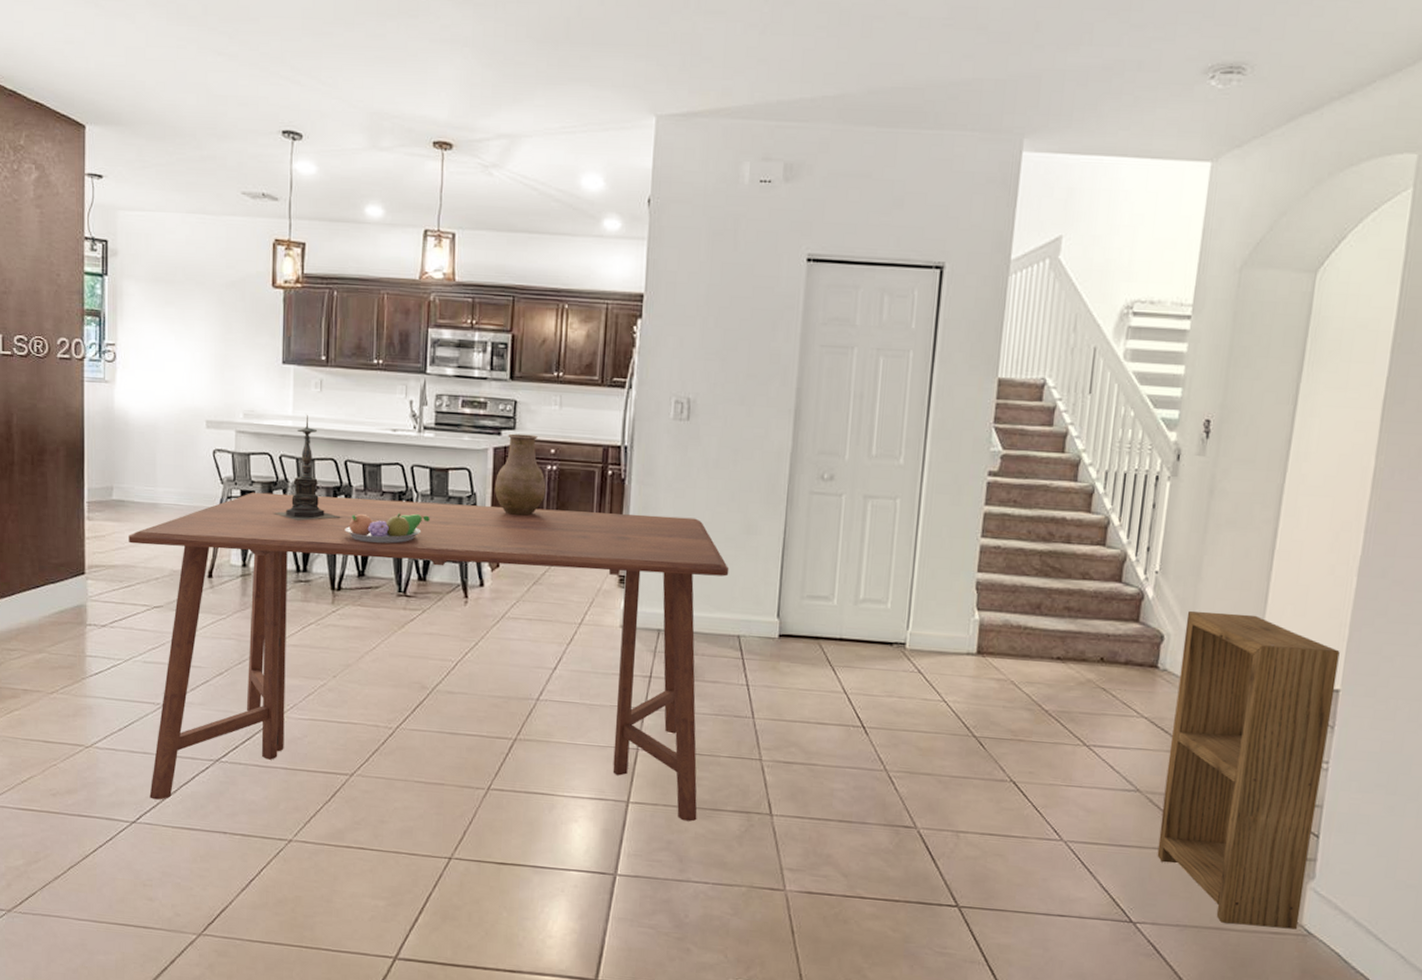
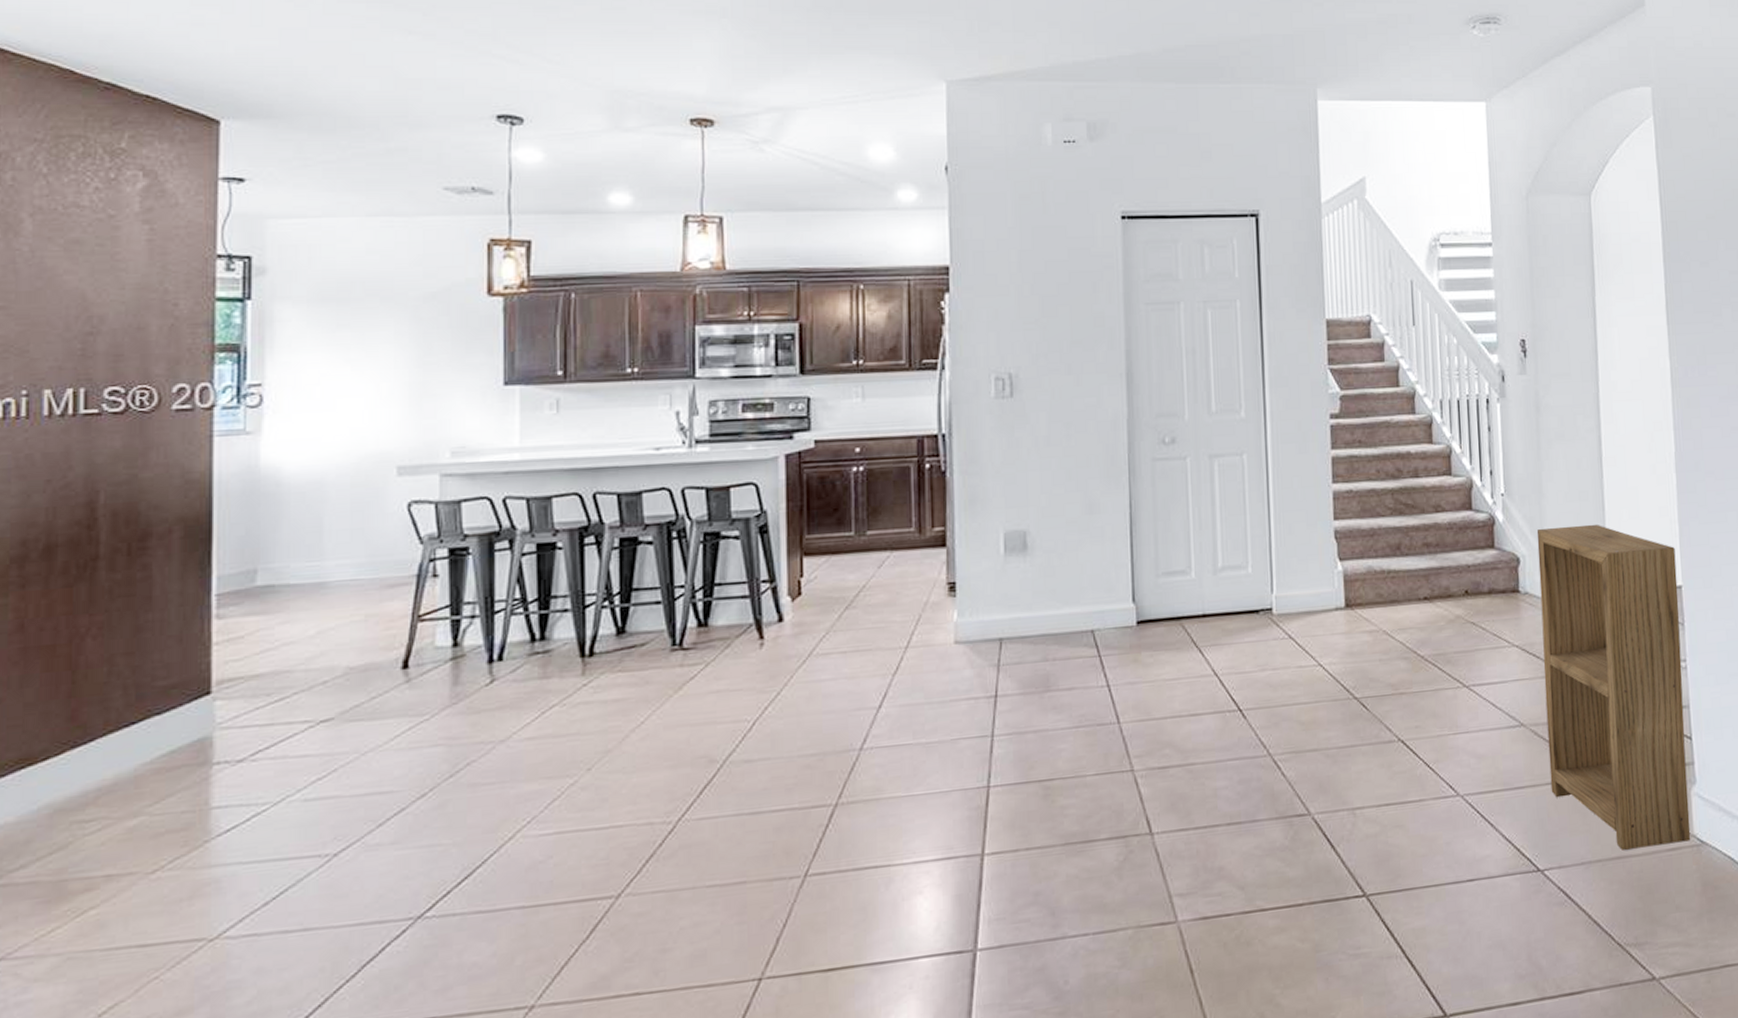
dining table: present [128,492,729,822] -> none [280,504,1074,995]
candle holder: present [272,414,341,522] -> none [495,442,591,578]
fruit bowl: present [345,512,430,544] -> none [596,545,709,591]
vase: present [494,433,546,516] -> none [788,434,853,531]

